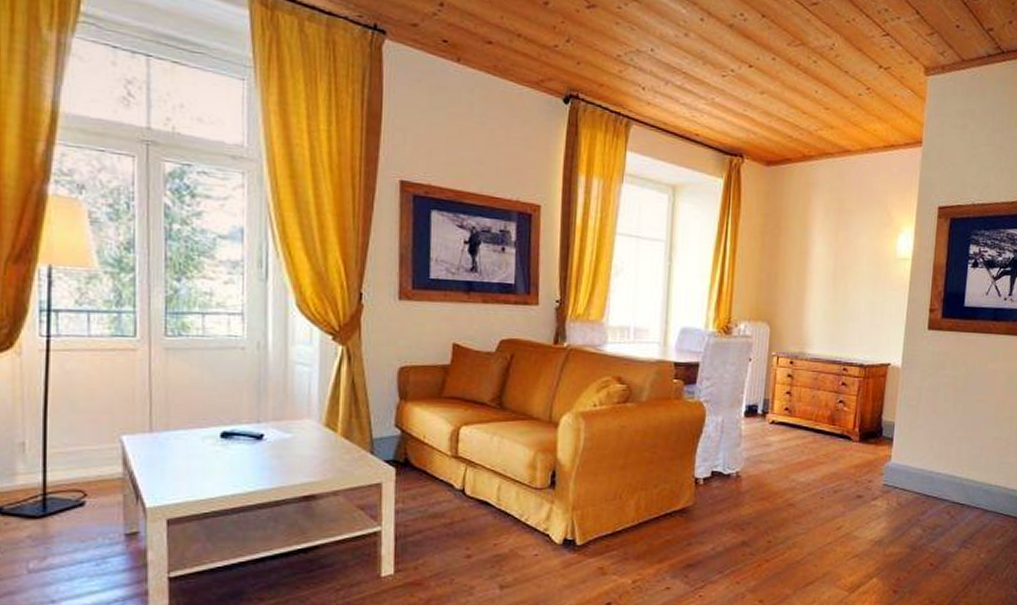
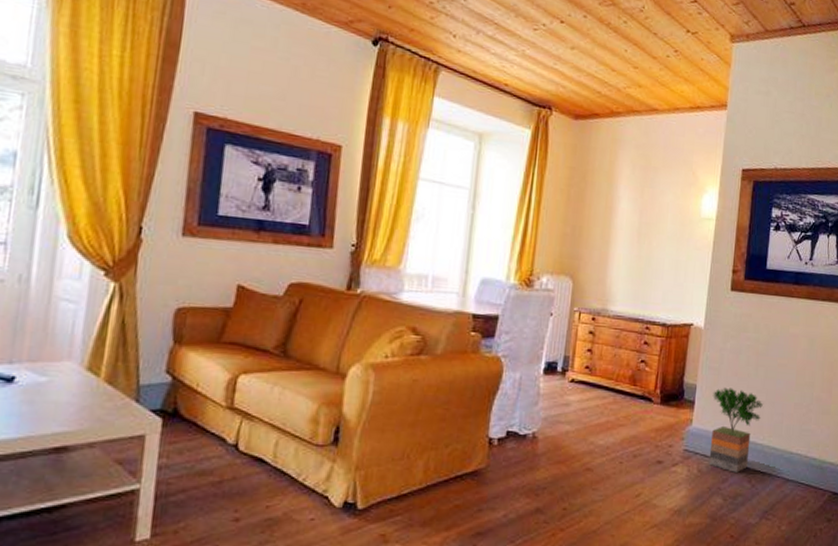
potted tree: none [908,424,962,505] -> present [709,387,764,473]

